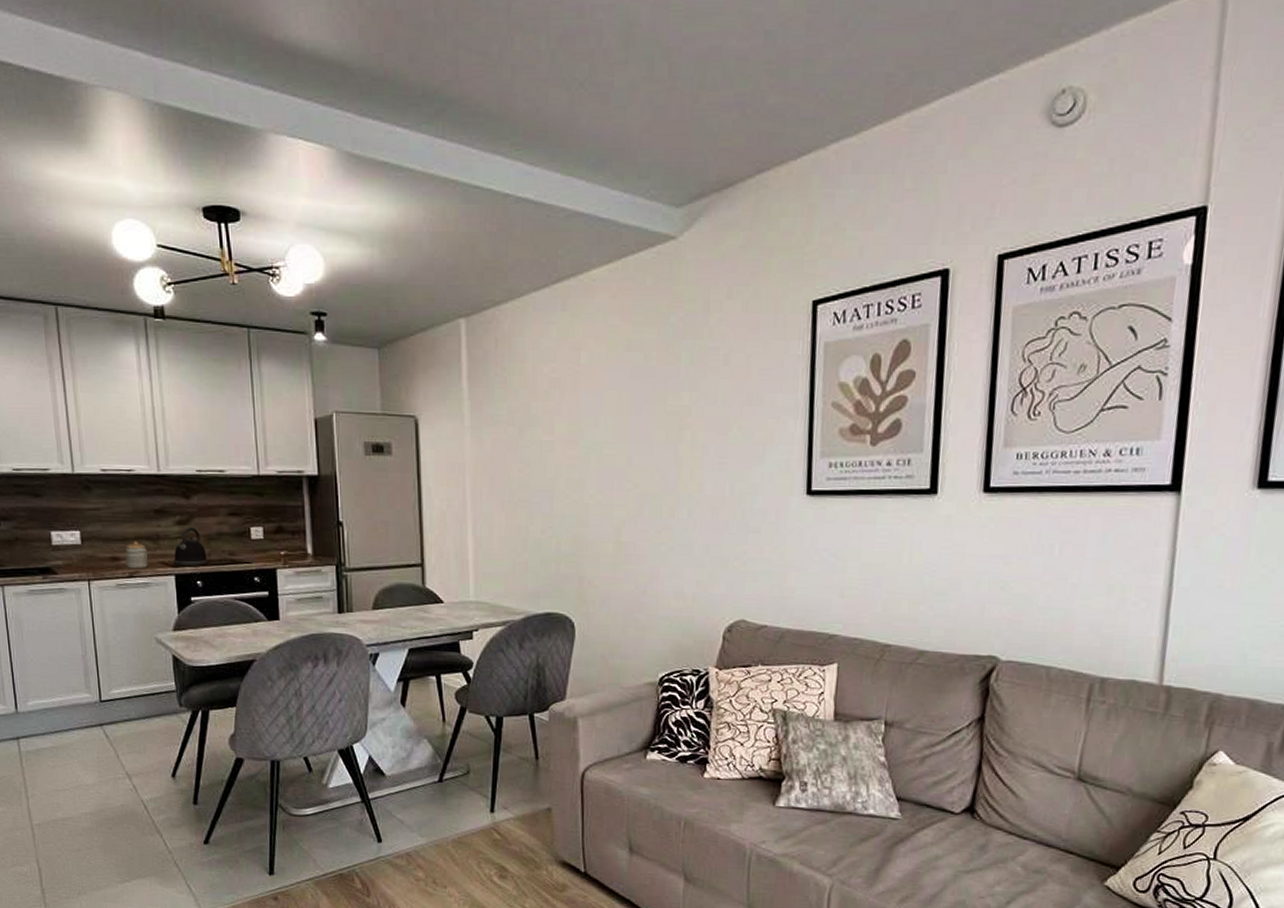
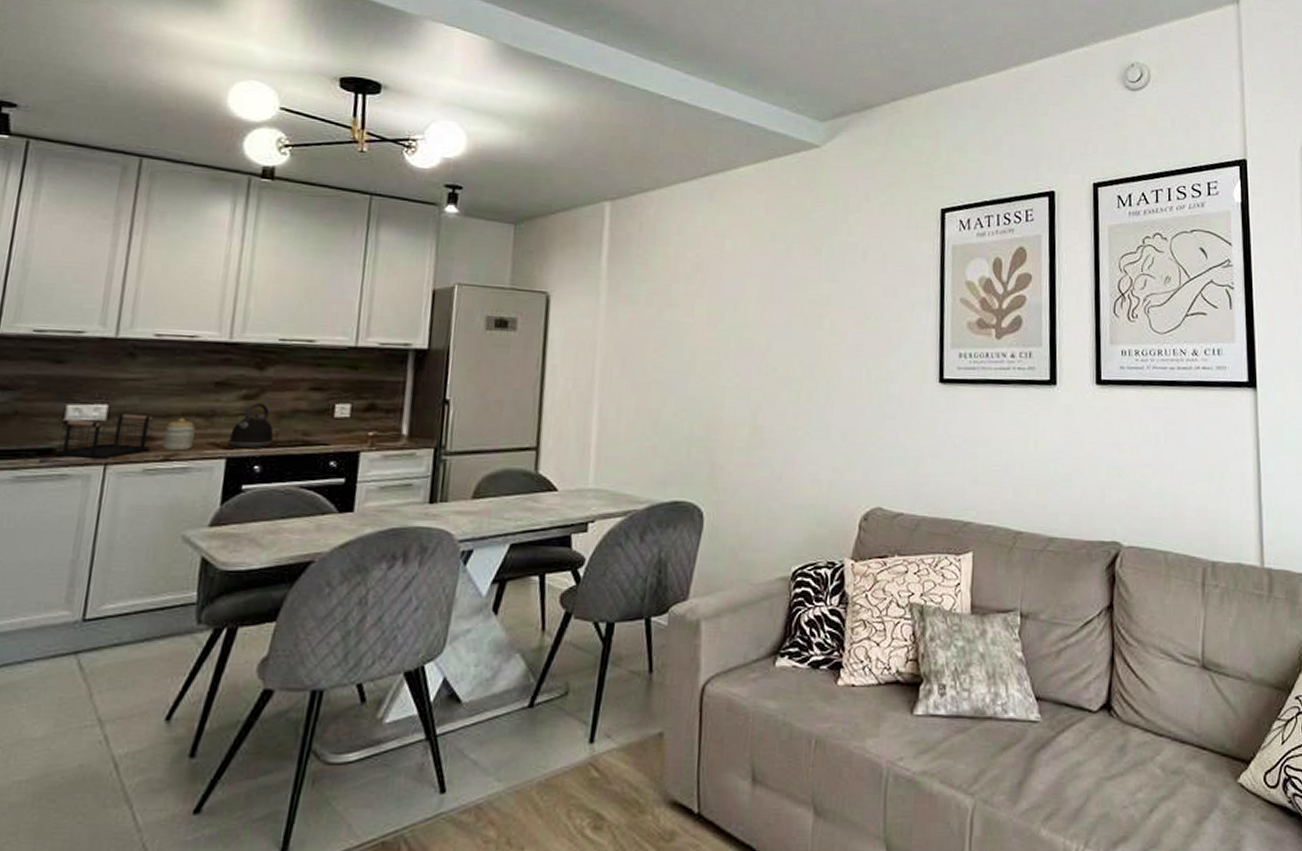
dish rack: none [51,538,118,577] -> present [56,413,154,460]

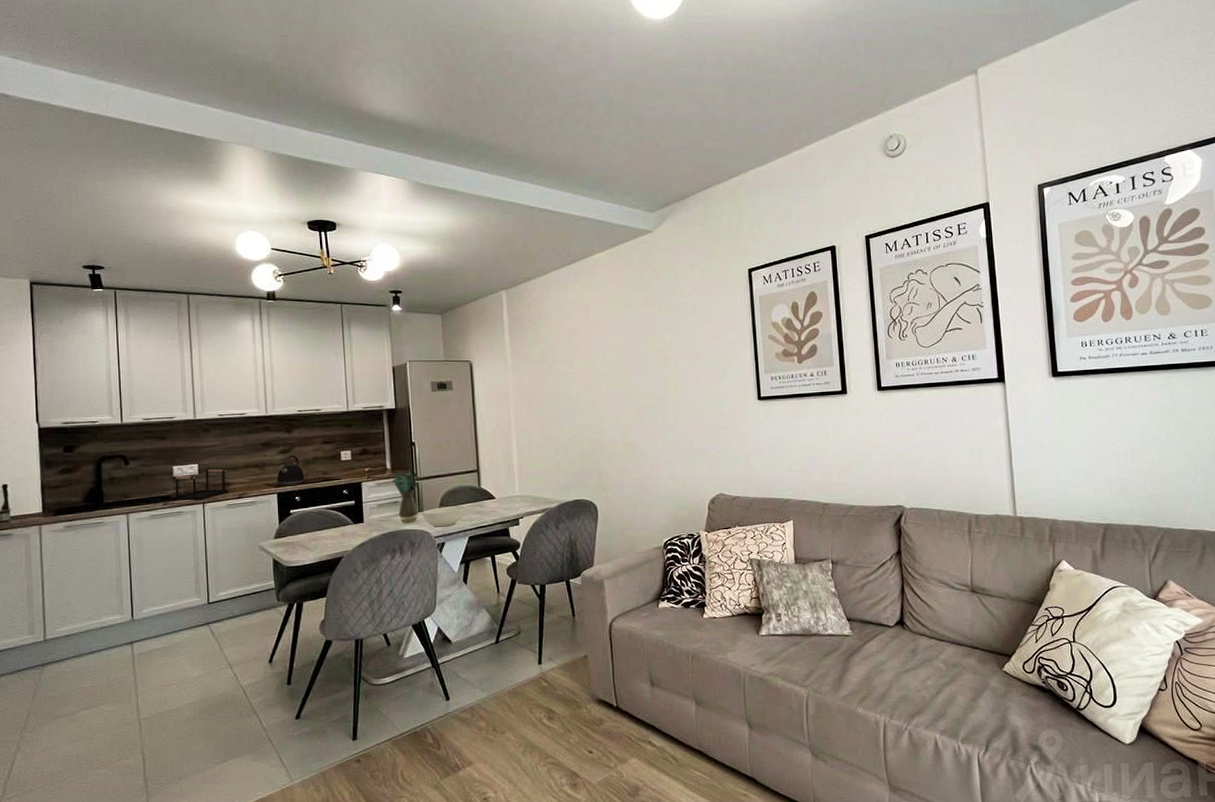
jar: present [161,417,195,451] -> none [235,469,255,491]
vase: none [407,438,441,519] -> present [393,470,418,524]
bowl: none [444,496,511,527] -> present [422,505,466,527]

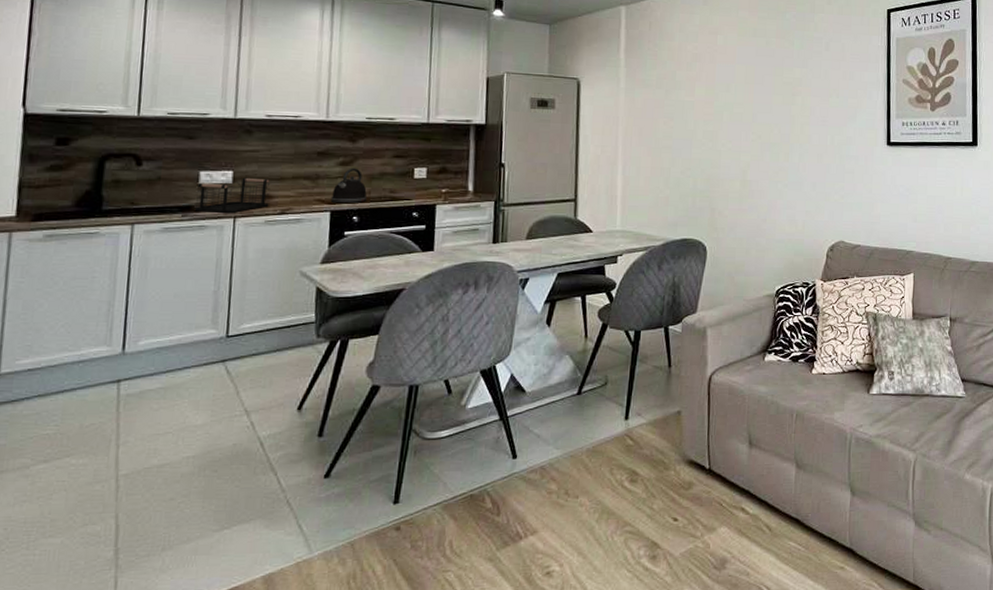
vase: present [393,470,418,524] -> none [474,193,501,255]
bowl: present [422,505,466,527] -> none [505,237,557,261]

